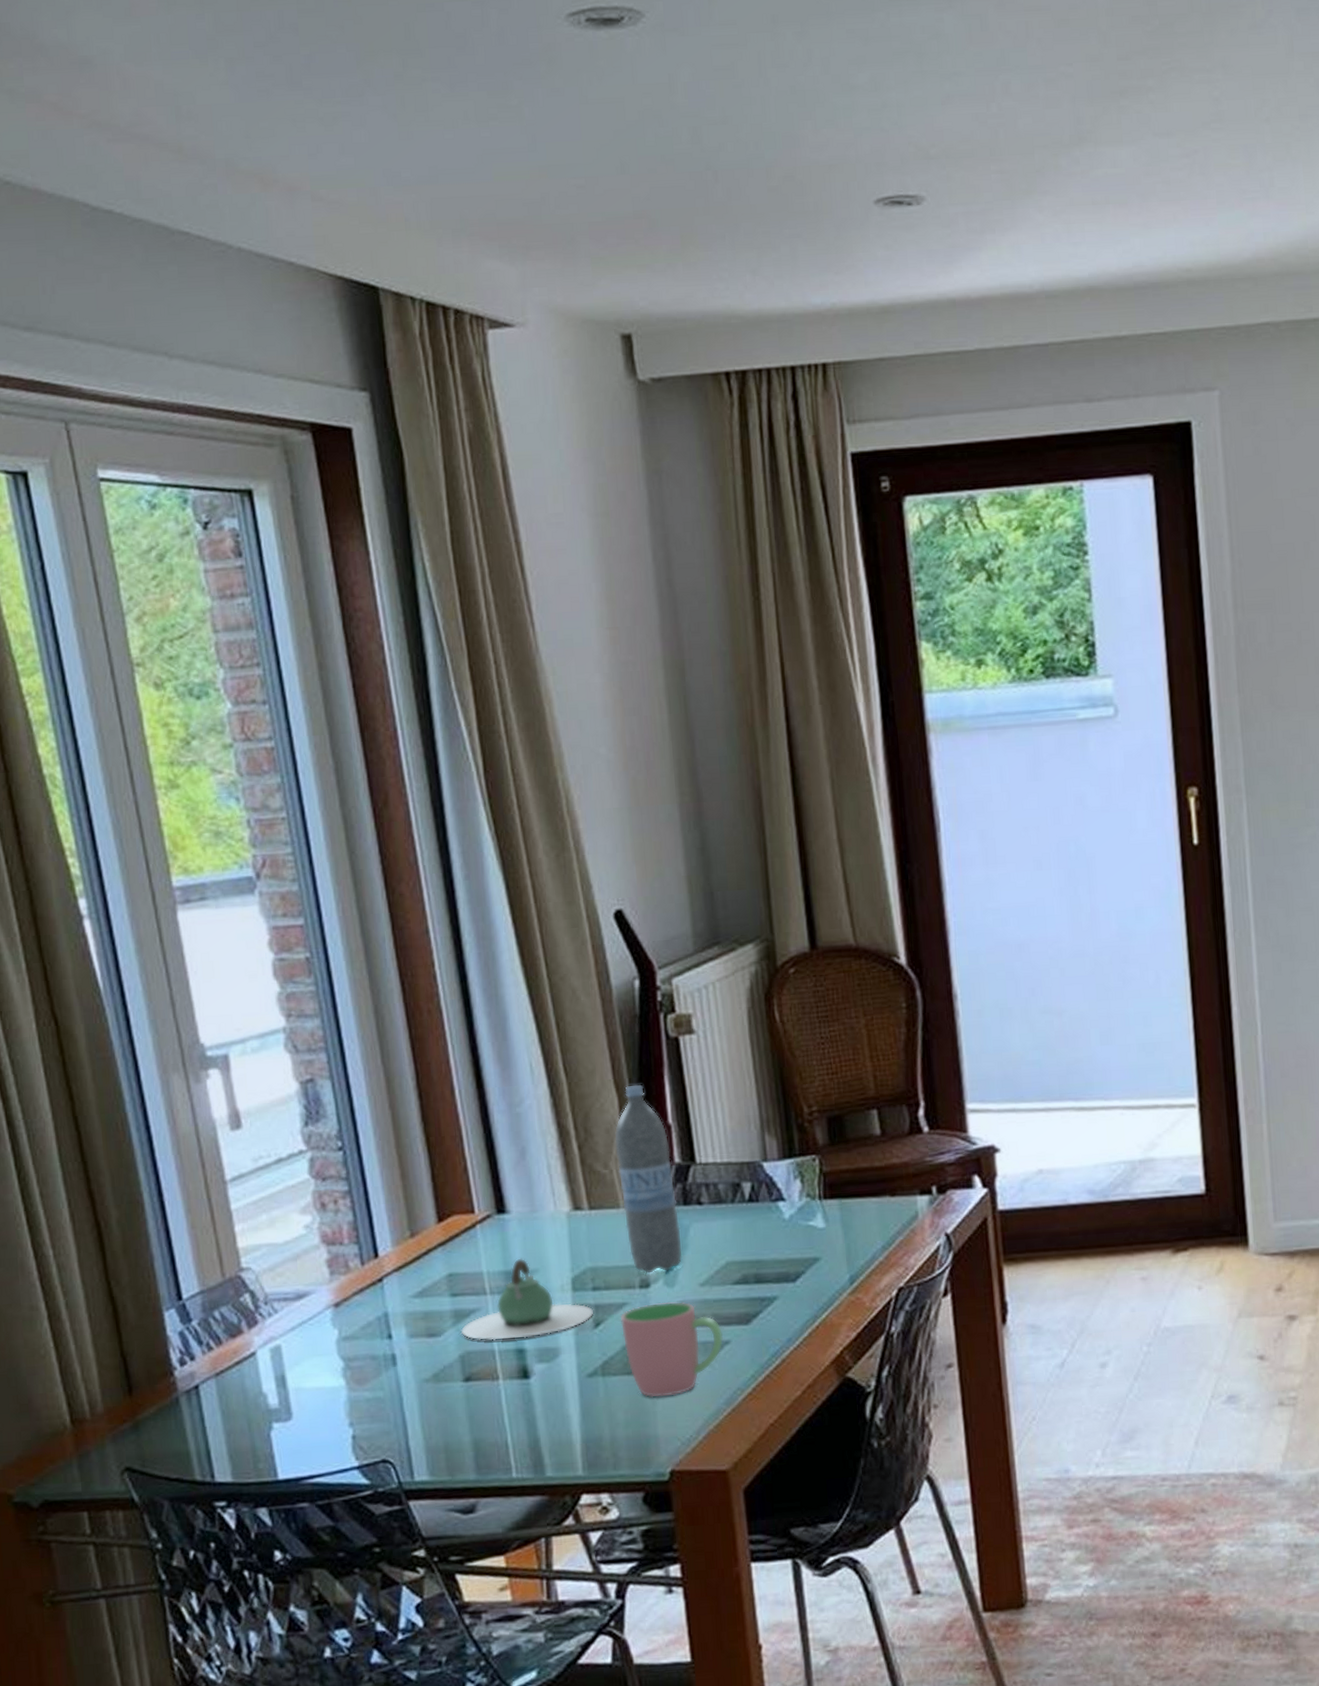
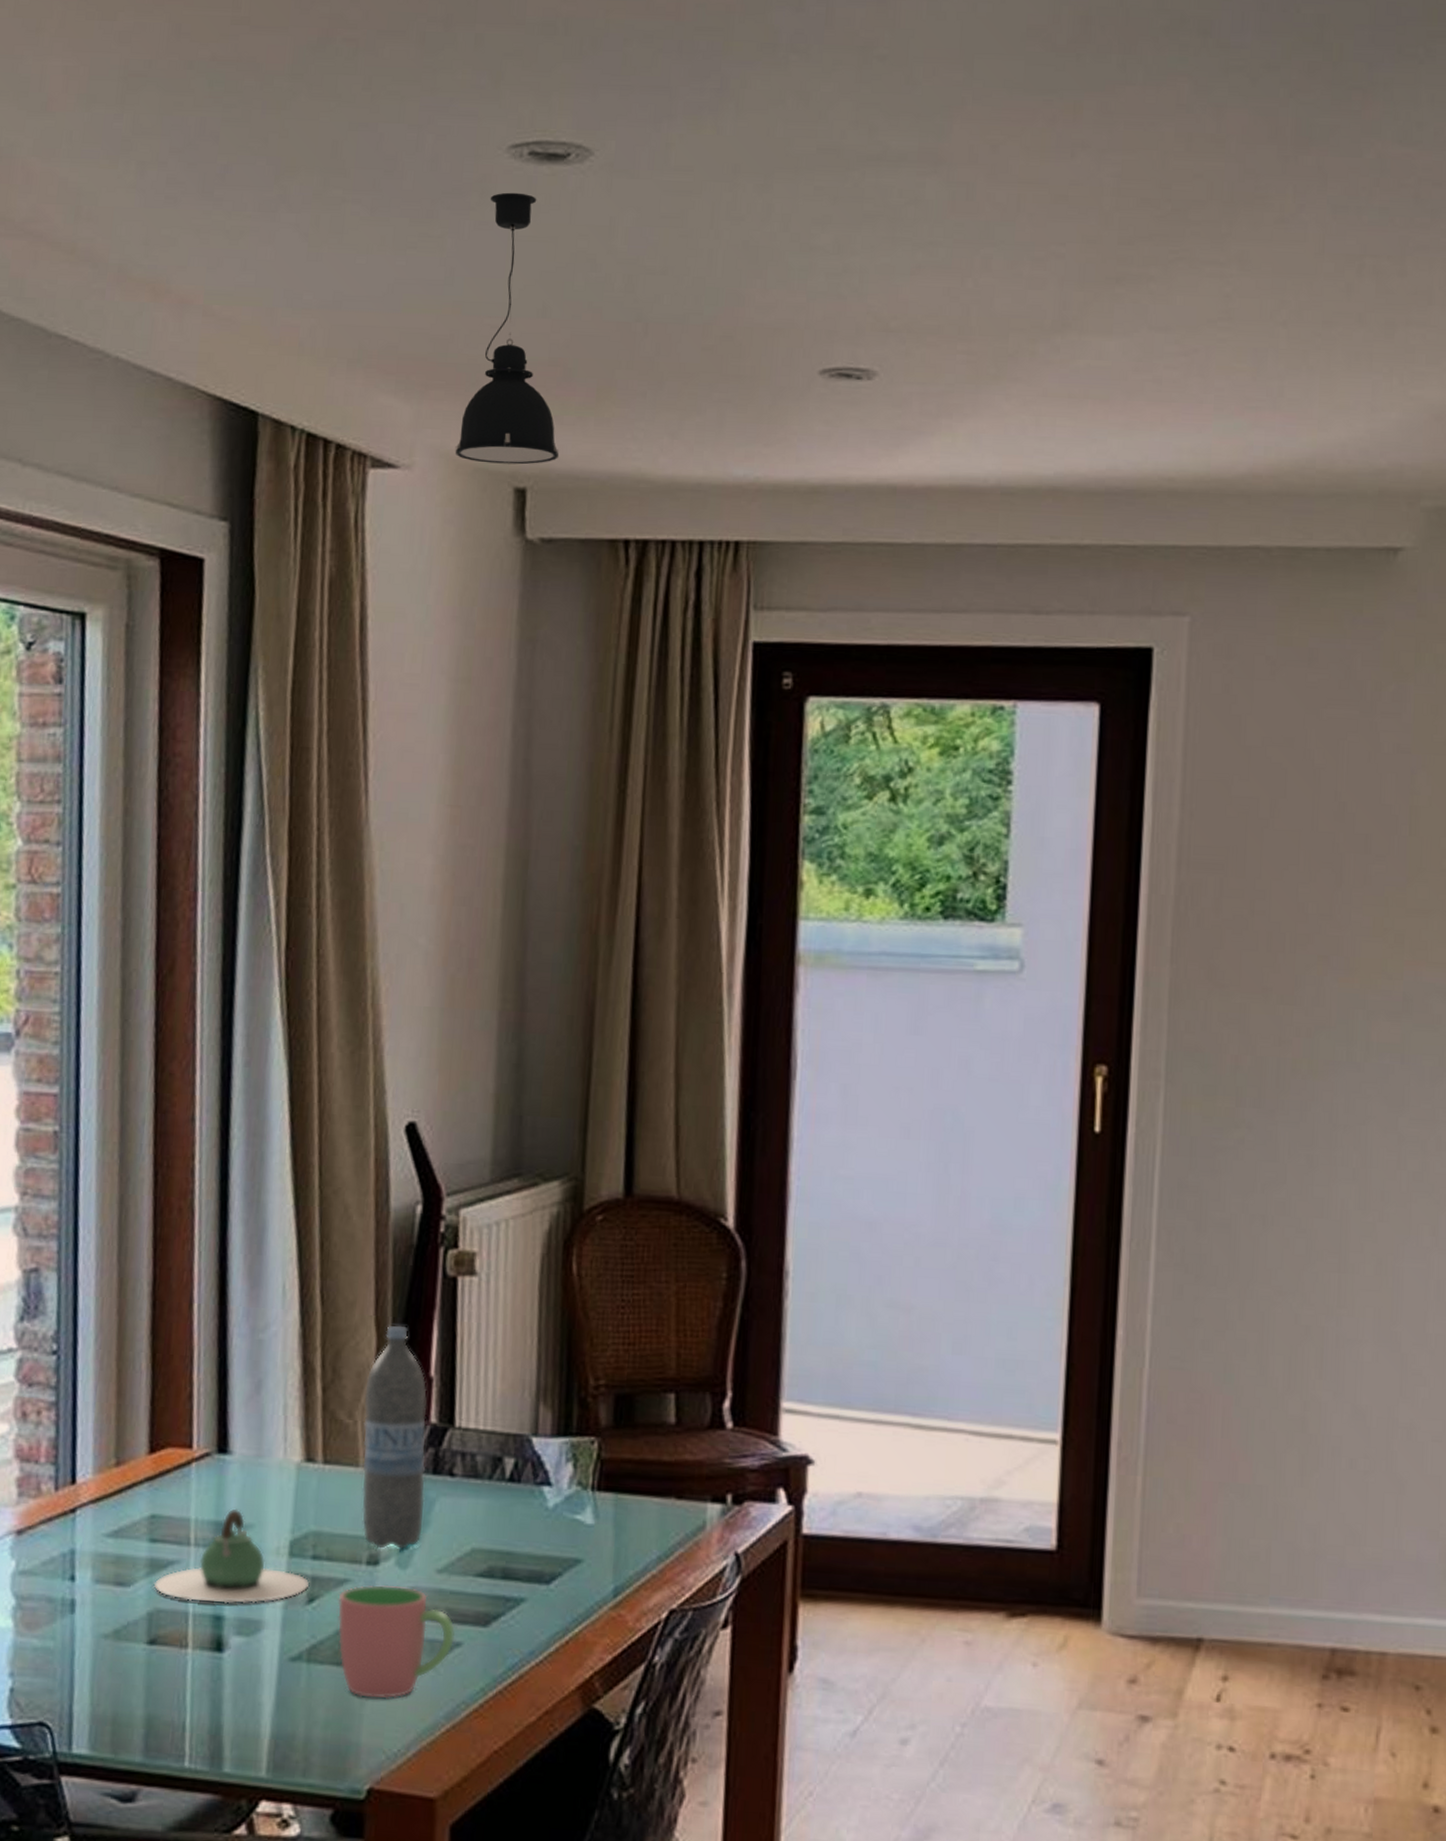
pendant light: none [557,58,656,314] -> present [455,192,560,465]

